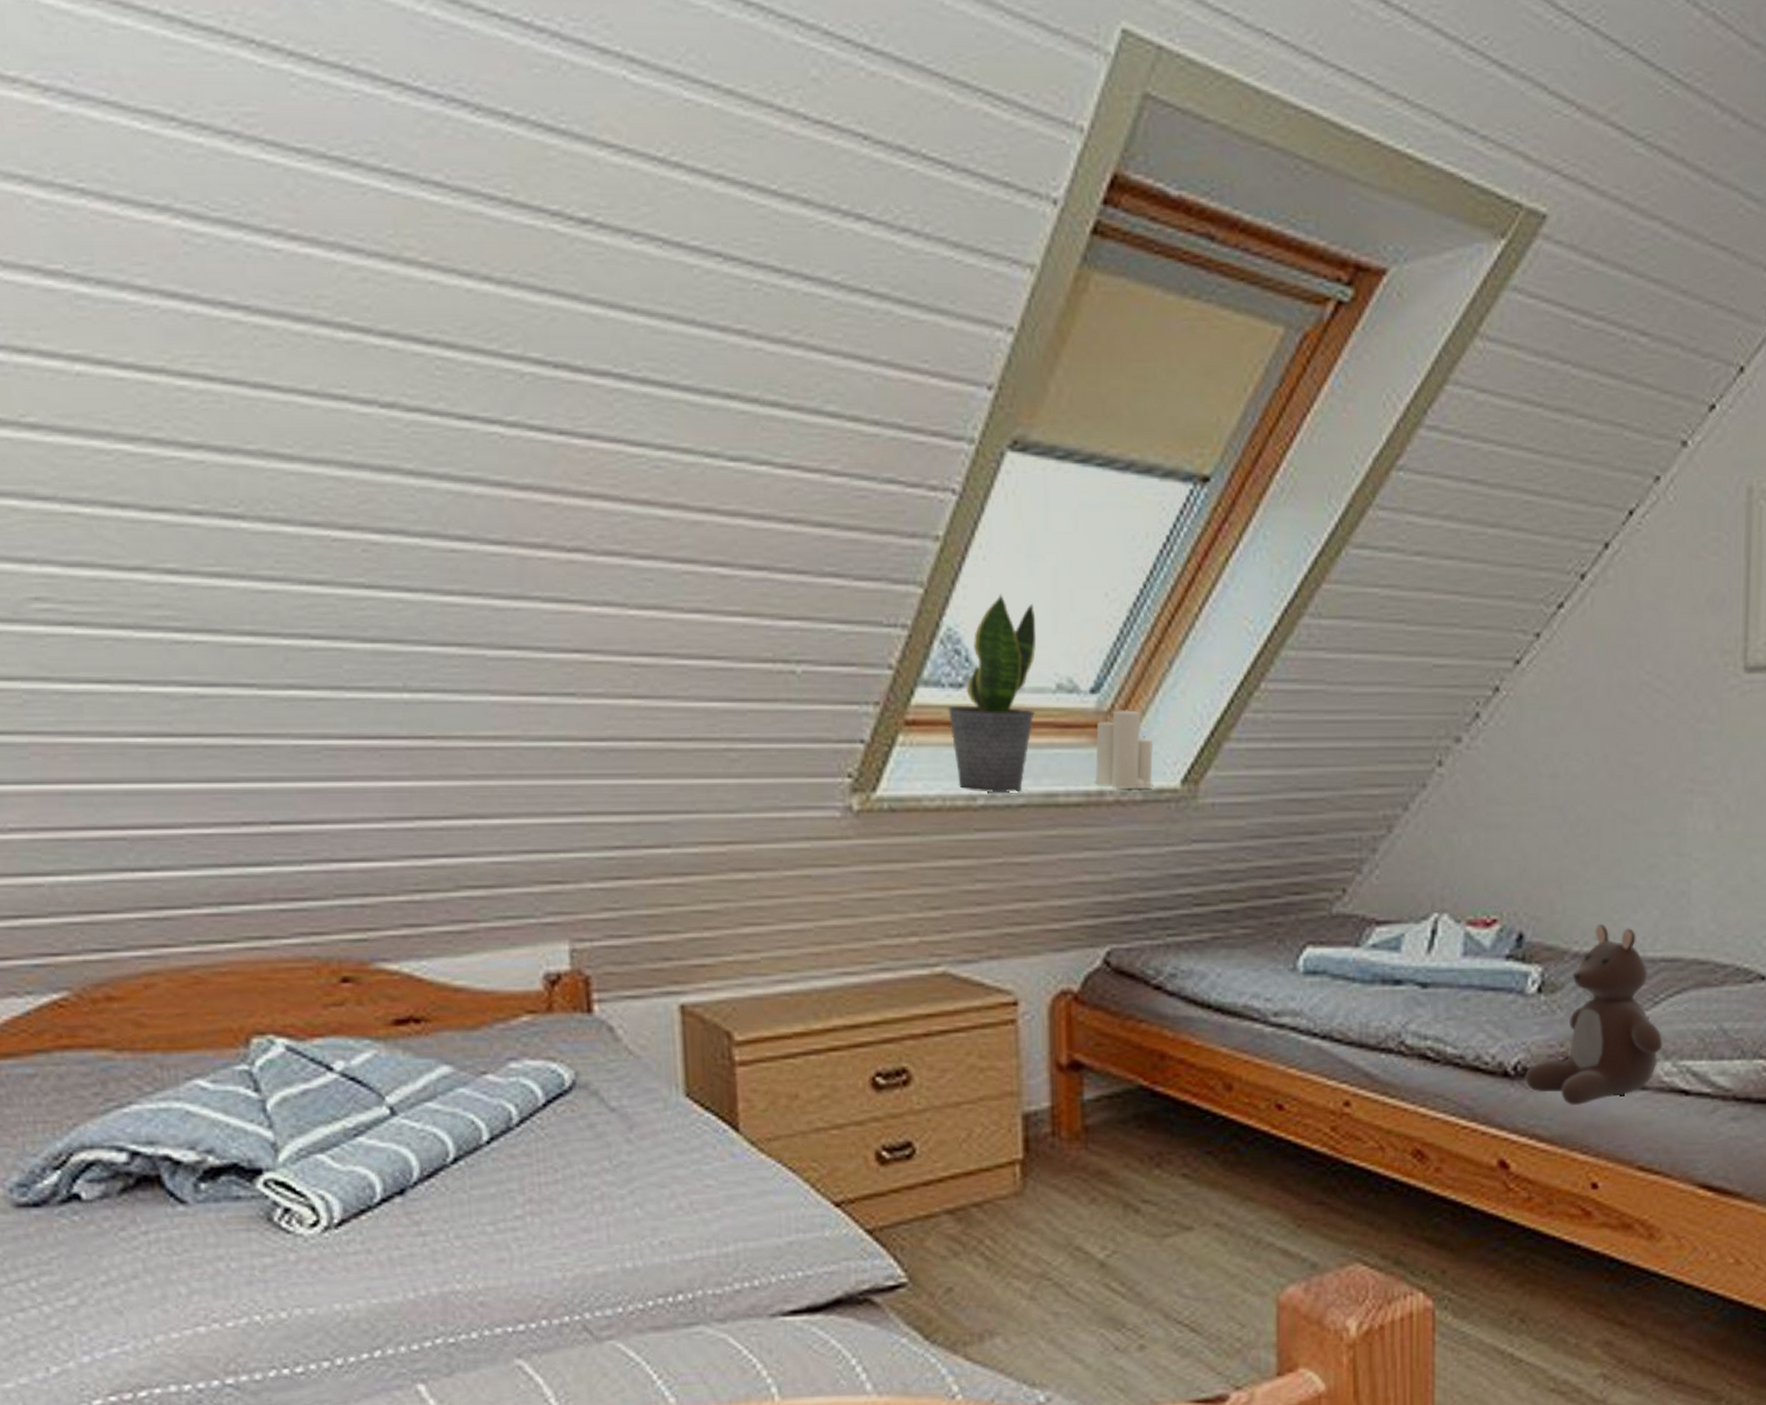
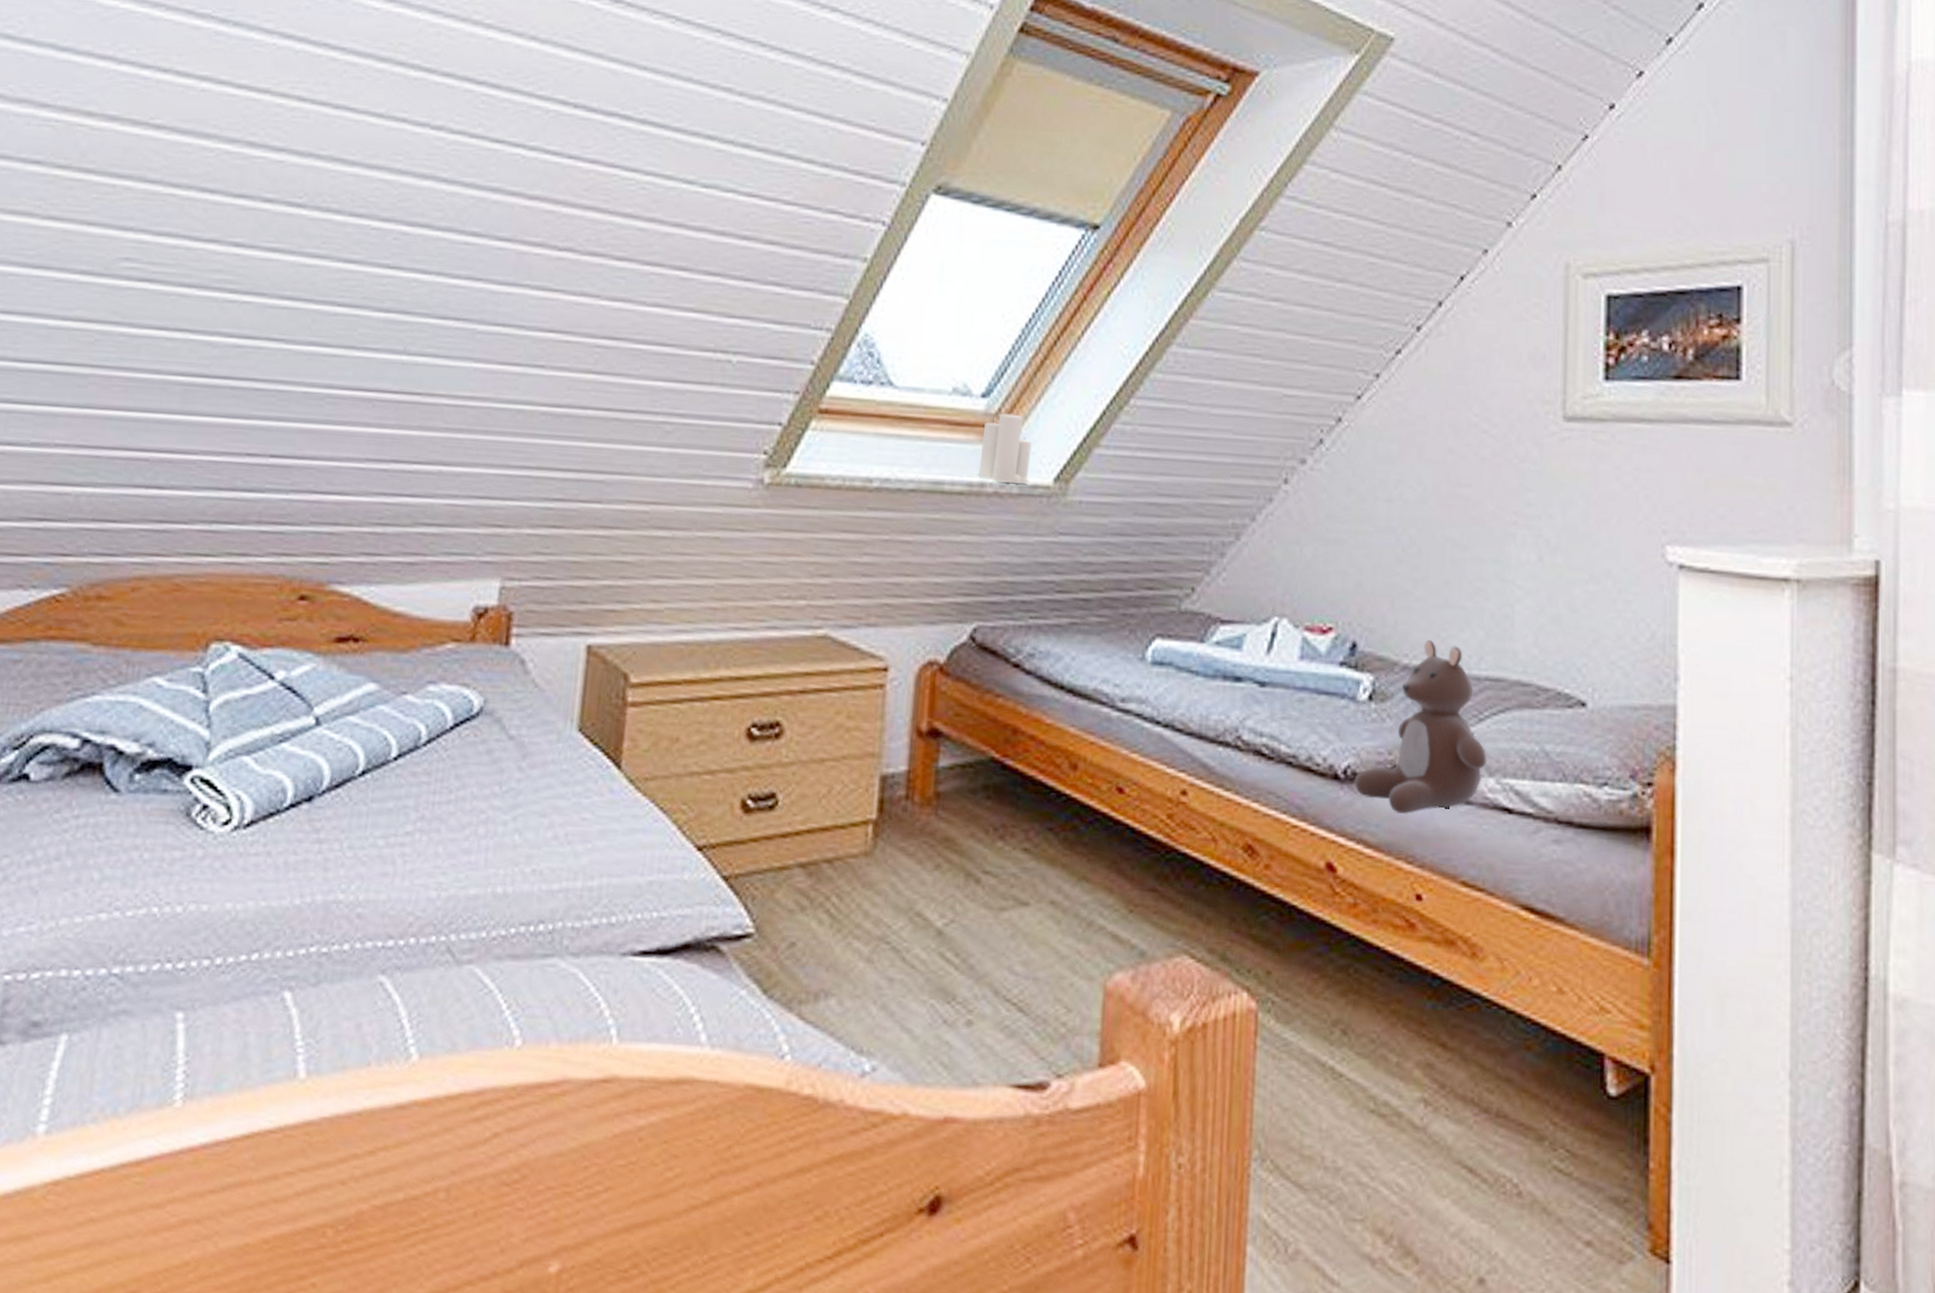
potted plant: present [947,593,1037,793] -> none [856,308,941,478]

